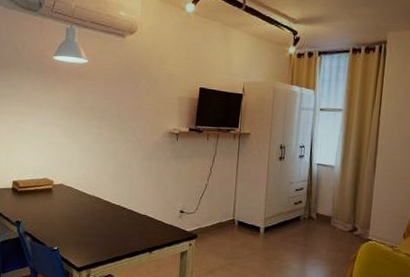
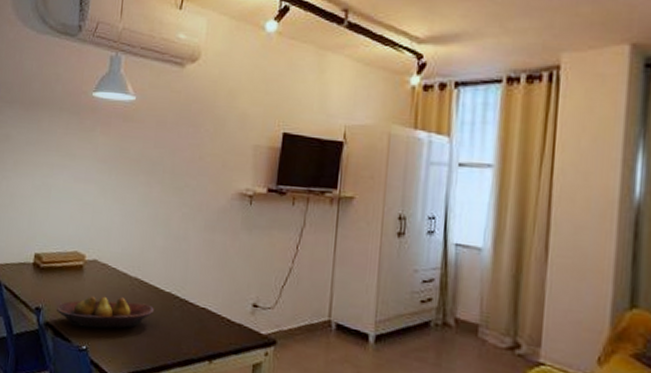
fruit bowl: none [32,210,108,234] -> present [56,296,154,329]

